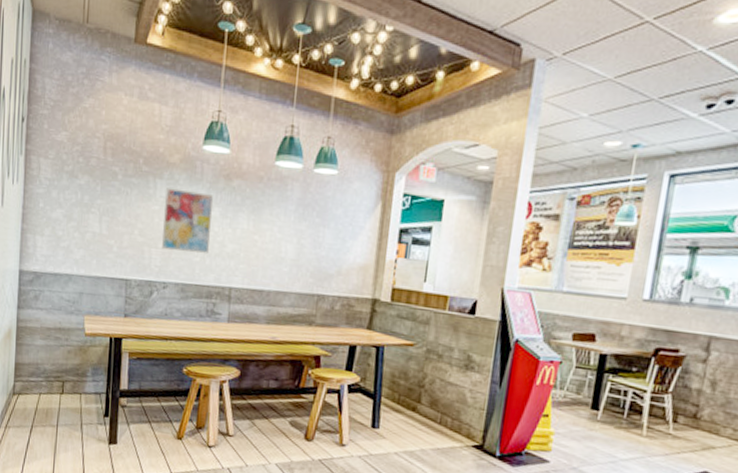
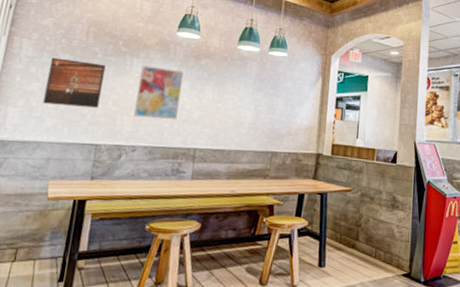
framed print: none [68,179,128,238] -> present [43,57,106,108]

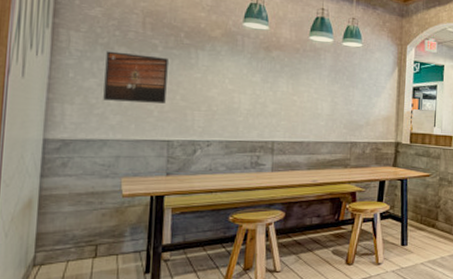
wall art: present [134,65,185,121] -> none [205,58,255,114]

